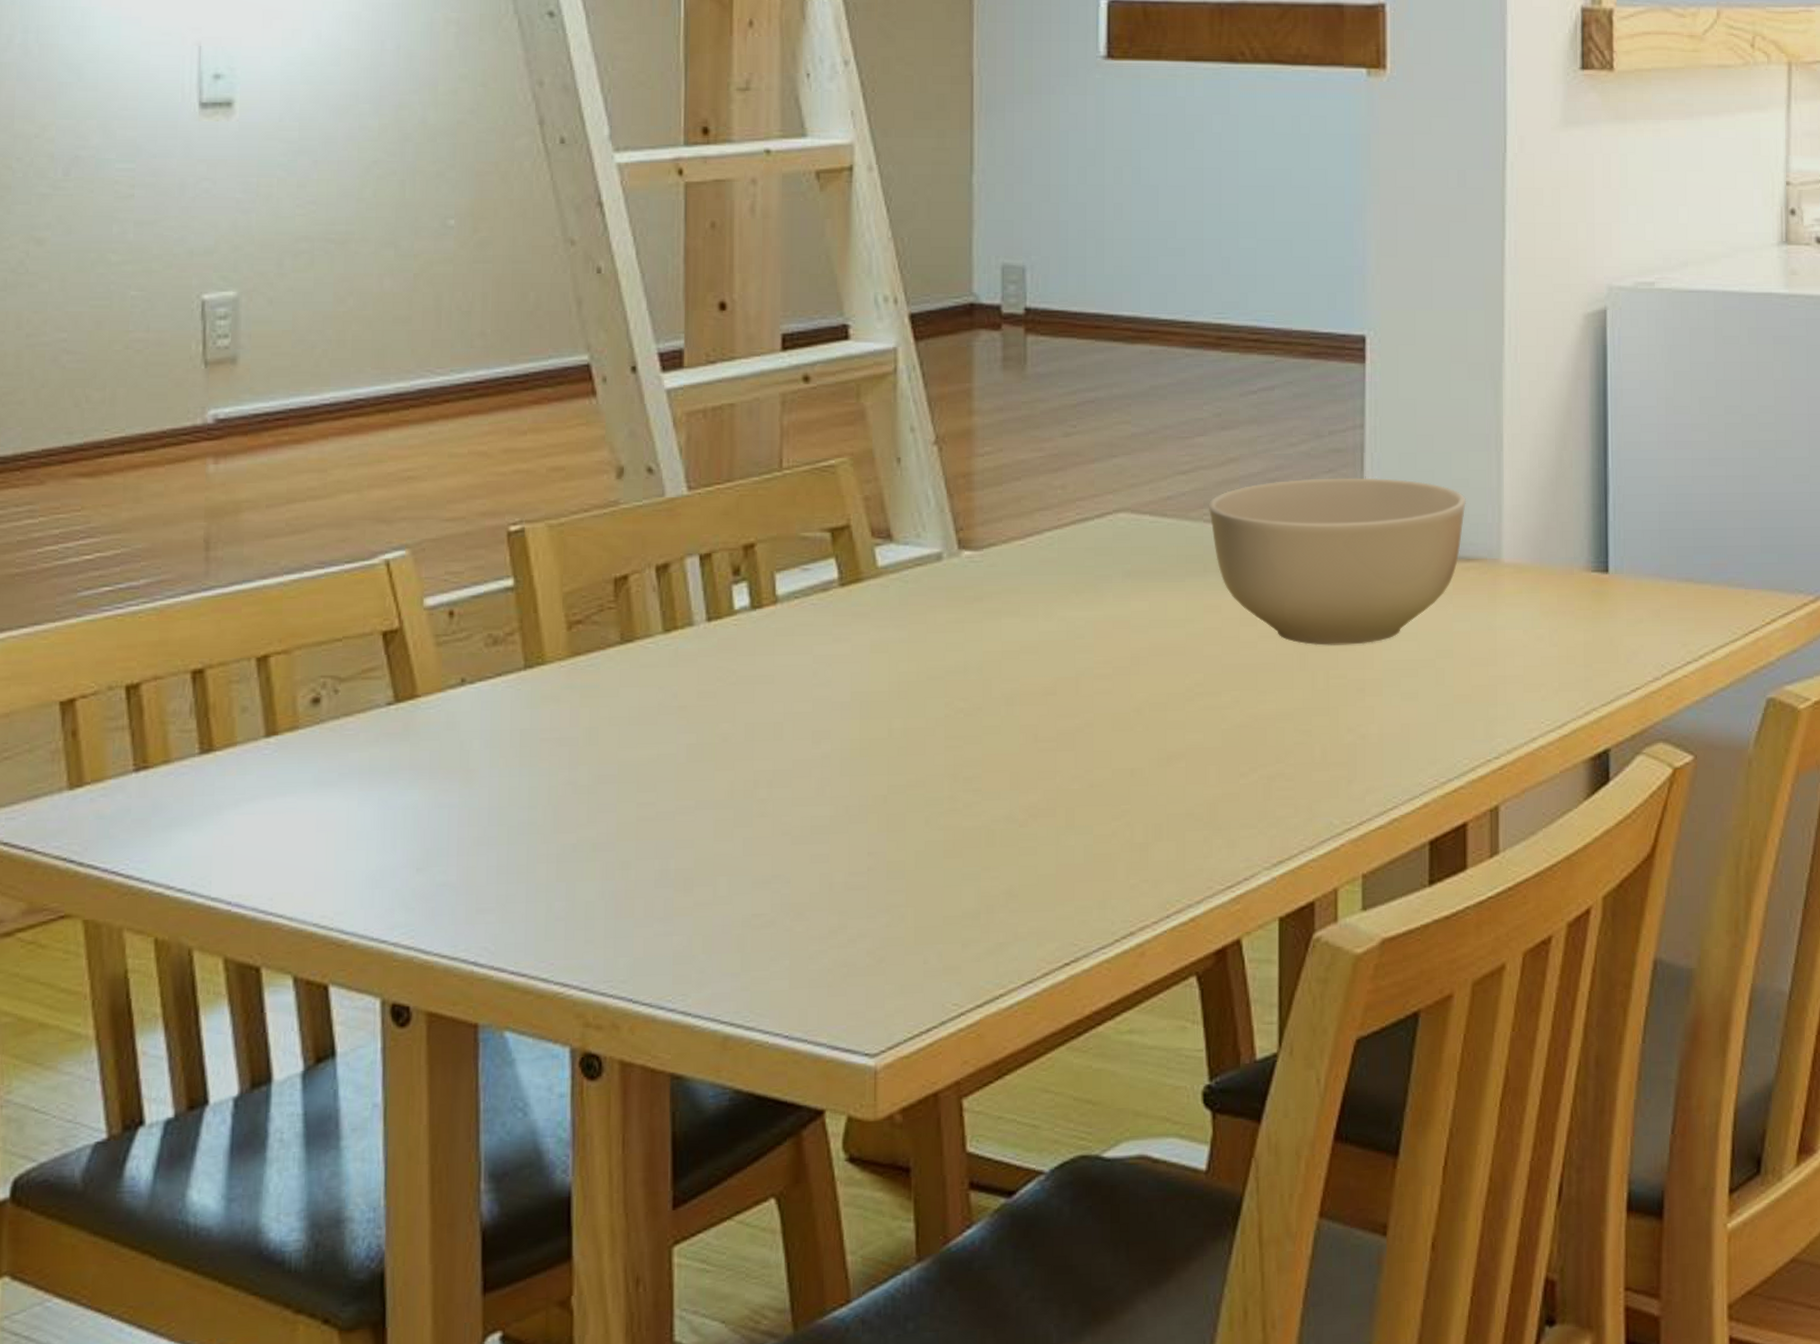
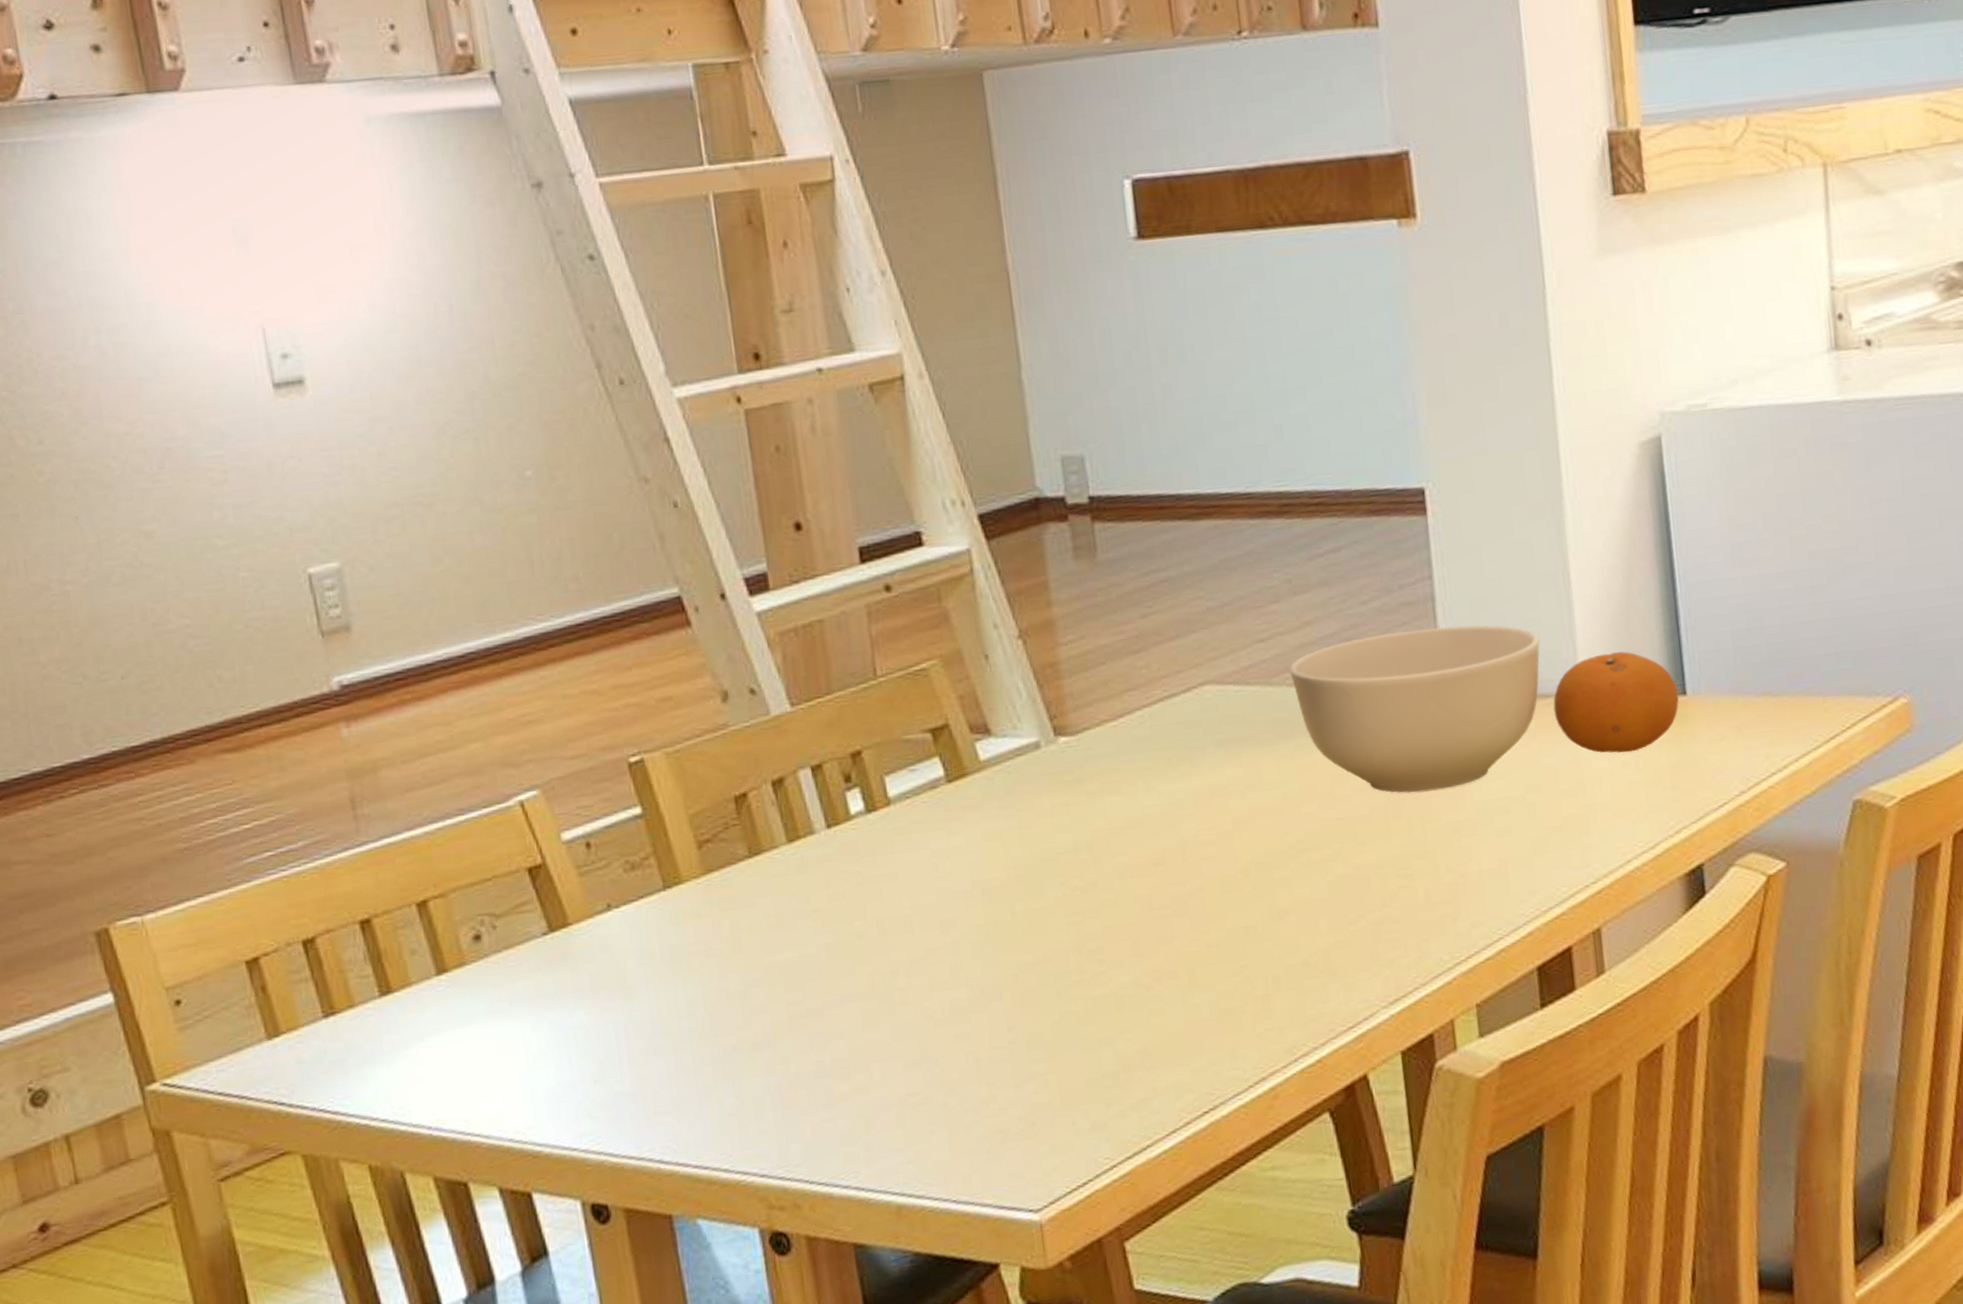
fruit: none [1472,522,1601,626] -> present [1553,651,1679,753]

